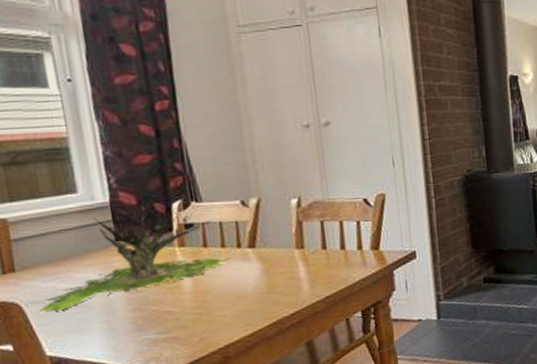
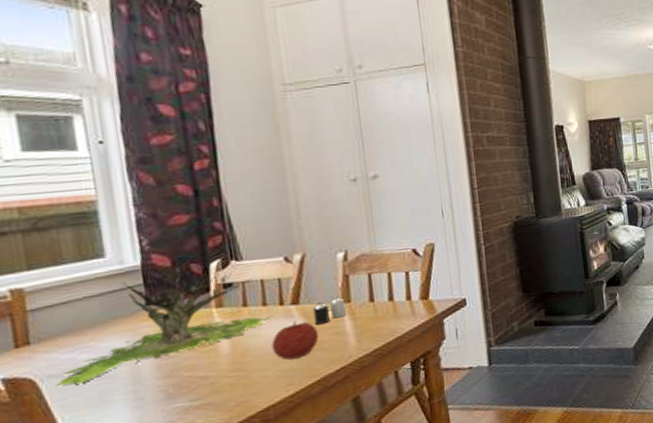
fruit: none [230,263,275,301] -> present [271,321,319,360]
candle: none [268,240,300,269] -> present [312,294,346,325]

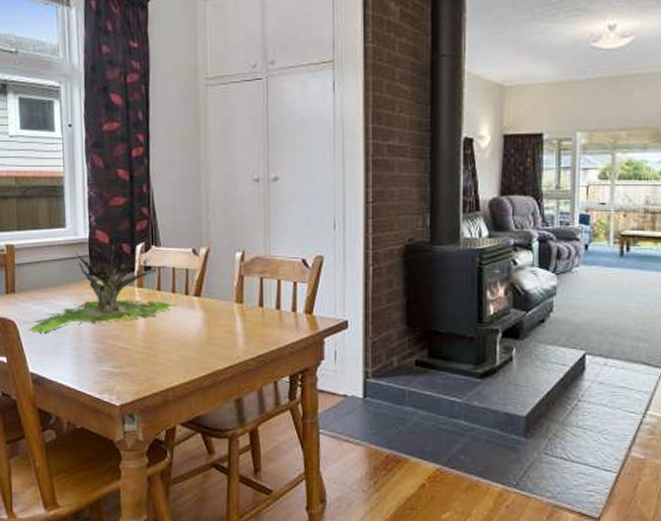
fruit: present [271,321,319,360] -> none [176,312,214,348]
candle: present [312,294,346,325] -> none [211,293,238,320]

